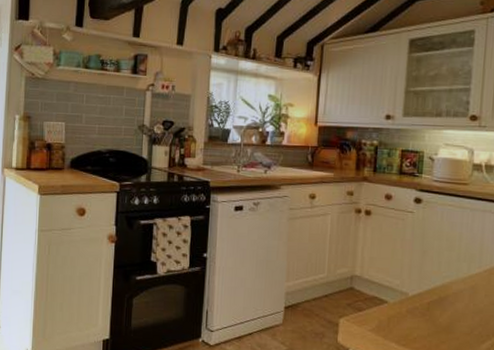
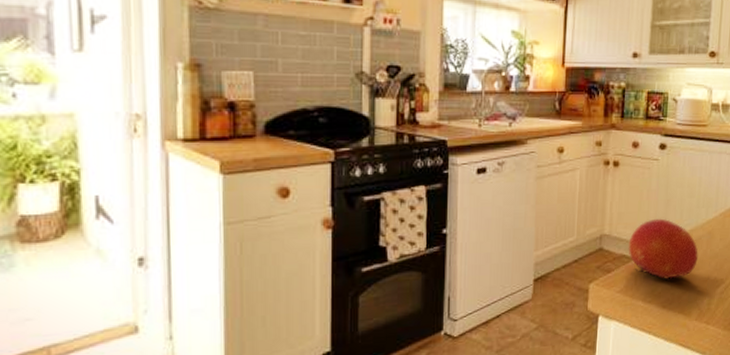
fruit: none [380,267,459,328] -> present [628,218,698,280]

